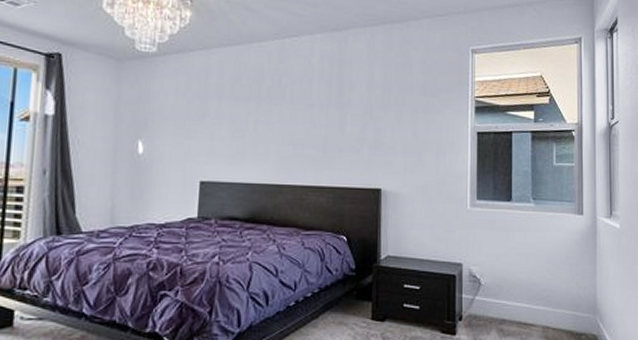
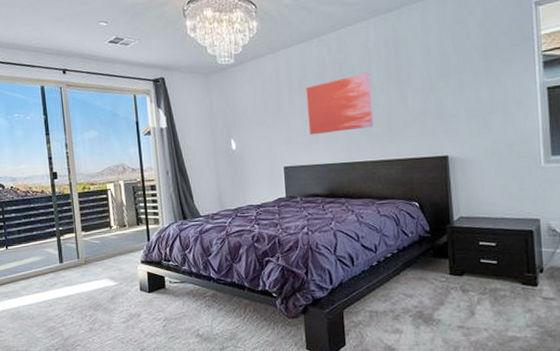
wall art: none [235,89,311,149] -> present [306,72,374,135]

